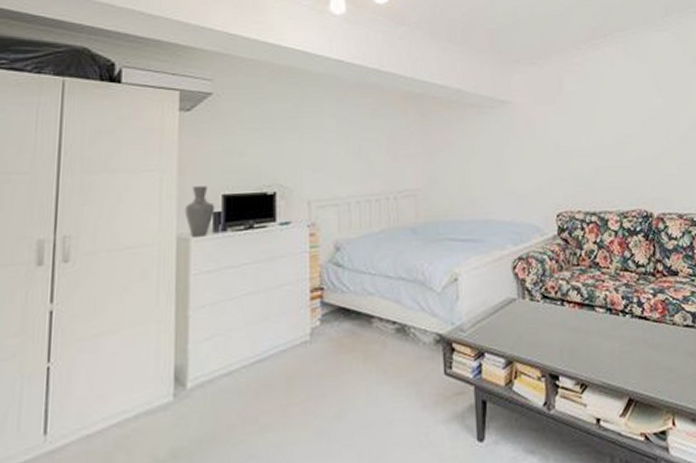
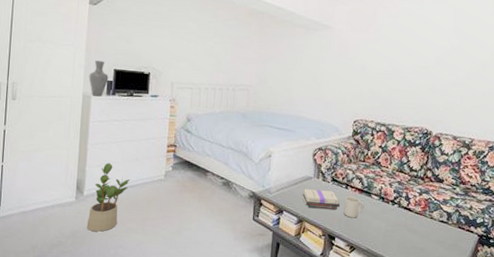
potted plant: none [194,331,260,443] -> present [86,163,131,232]
books: none [505,313,558,342] -> present [301,189,340,210]
mug: none [562,314,589,345] -> present [343,195,365,218]

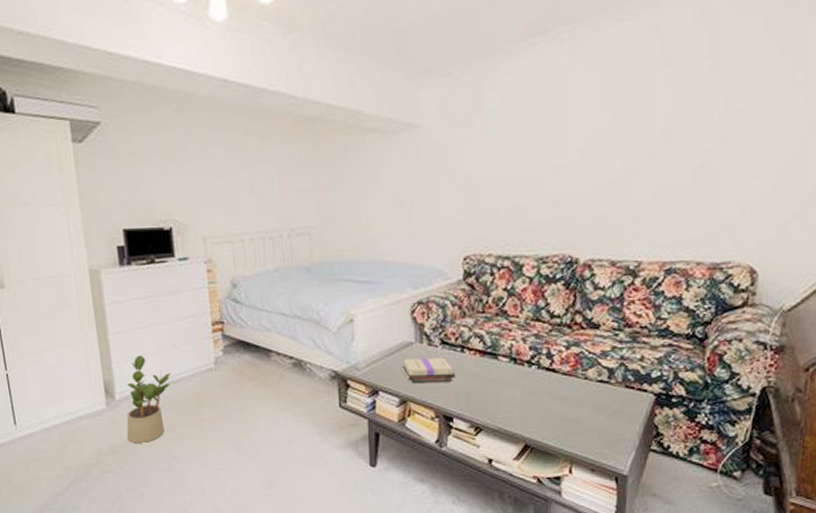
vase: present [88,60,109,97] -> none [91,220,118,270]
mug: present [343,195,365,218] -> none [461,361,490,390]

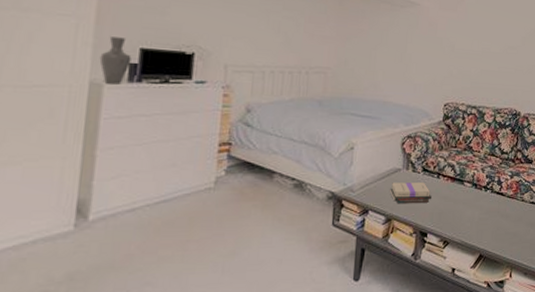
vase: none [91,220,118,270] -> present [99,36,131,85]
potted plant: present [126,355,172,443] -> none [92,173,164,269]

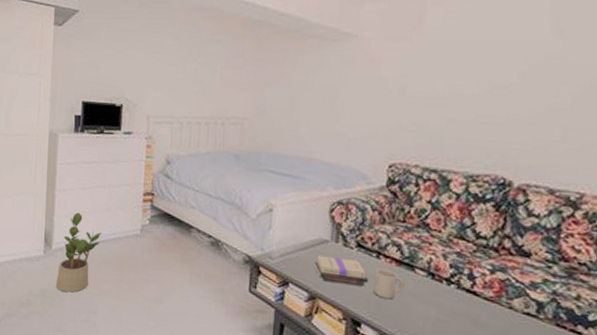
potted plant: none [92,173,164,269] -> present [55,212,103,293]
vase: present [99,36,131,85] -> none [55,91,76,134]
mug: none [435,185,457,210] -> present [373,268,405,300]

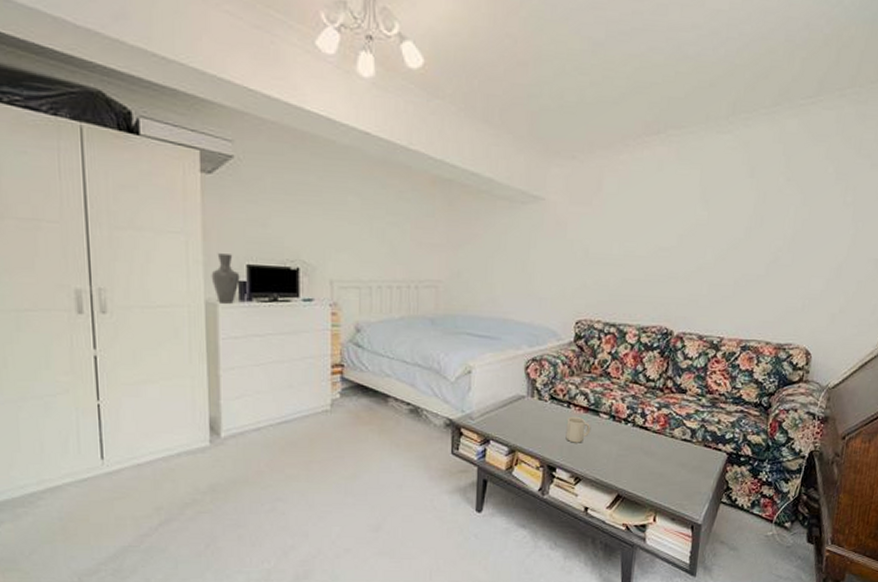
vase: none [55,91,76,134] -> present [211,253,240,304]
potted plant: present [55,212,103,293] -> none [229,393,285,483]
books: present [313,255,368,286] -> none [512,411,561,435]

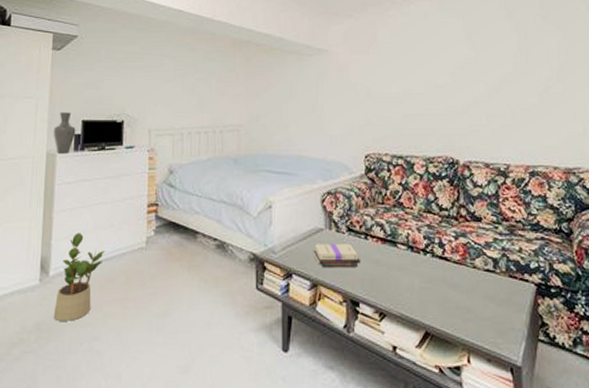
potted plant: none [229,393,285,483] -> present [53,233,106,321]
books: none [512,411,561,435] -> present [312,244,360,268]
mug: present [565,416,591,443] -> none [365,247,391,276]

